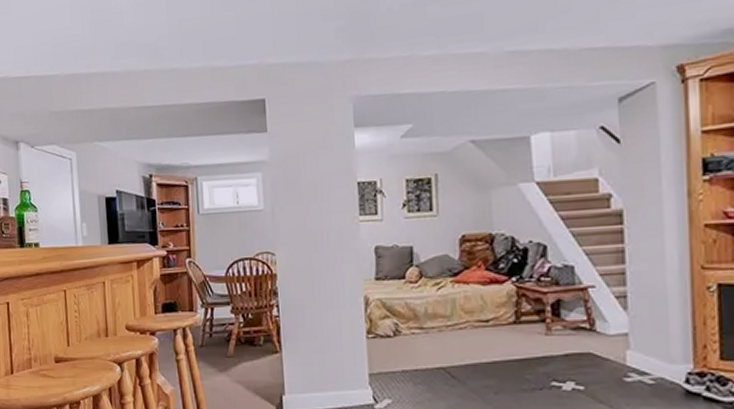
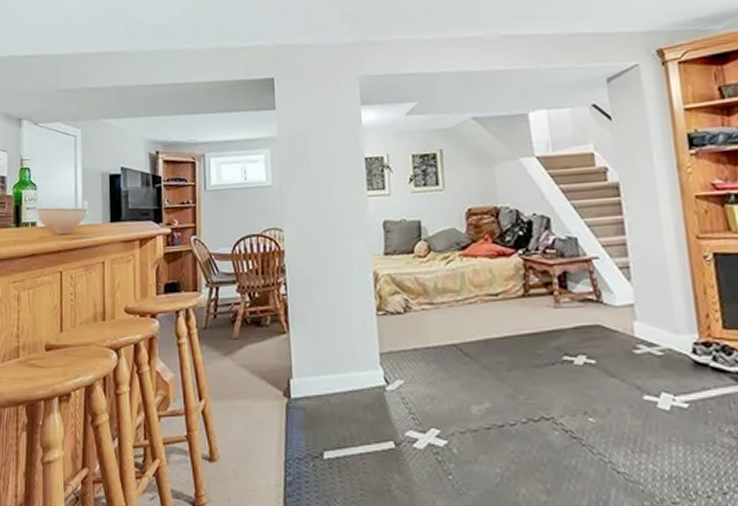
bowl: none [38,228,87,256] -> present [36,207,89,235]

